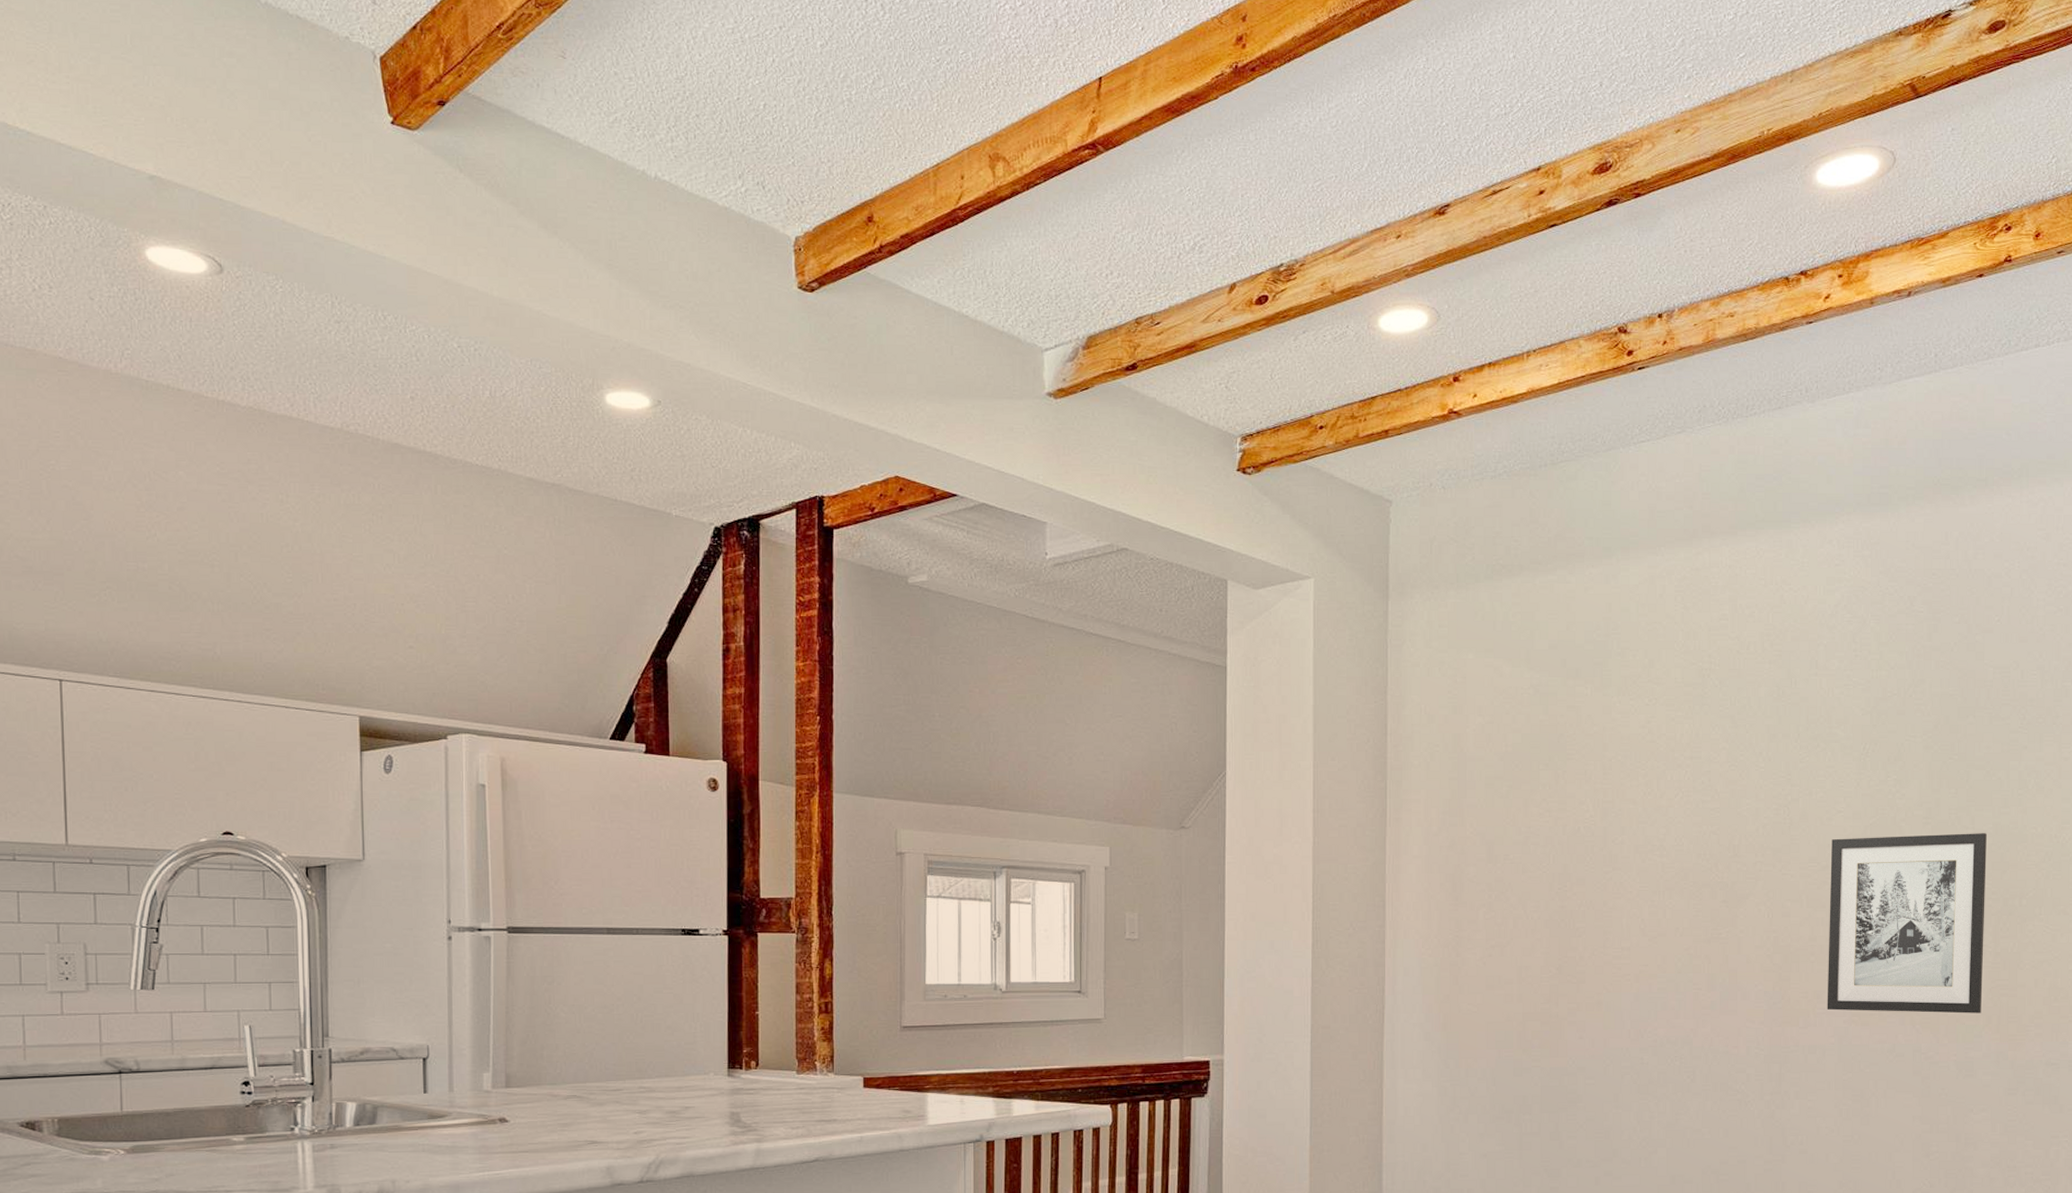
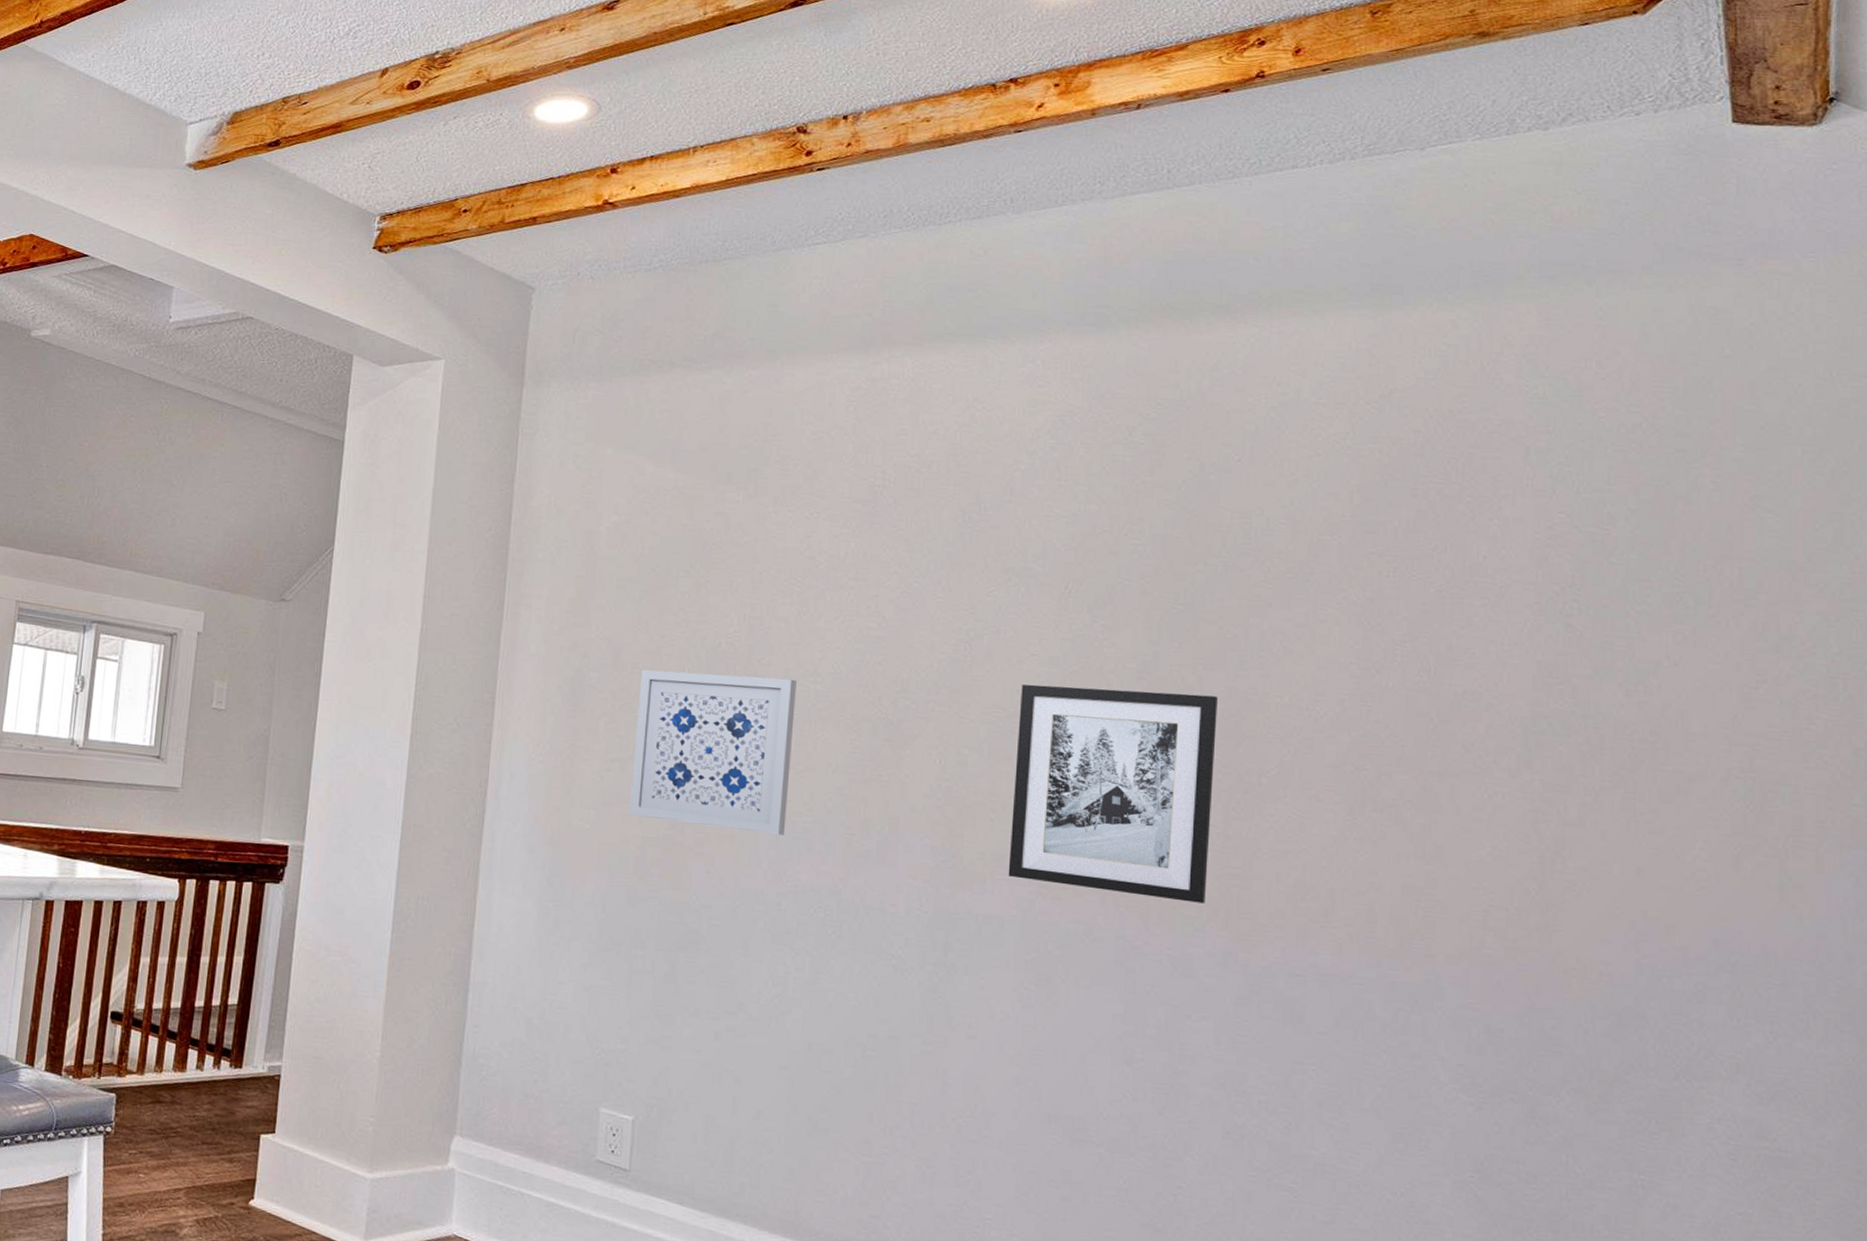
wall art: none [1510,855,1646,997] -> present [628,669,797,835]

